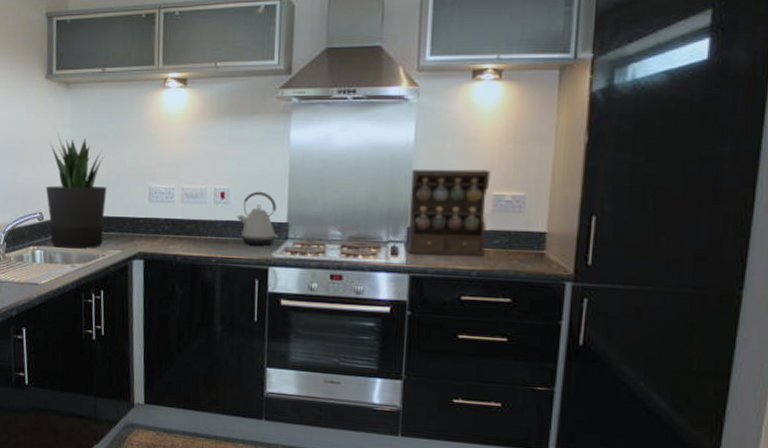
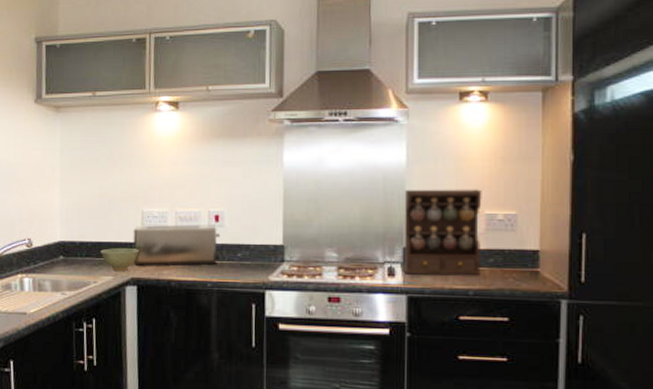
planter: present [45,132,107,249] -> none [34,157,99,276]
bowl: none [108,223,146,245] -> present [100,248,139,271]
toaster: none [140,201,226,241] -> present [133,224,221,266]
kettle: present [236,191,278,246] -> none [231,213,274,269]

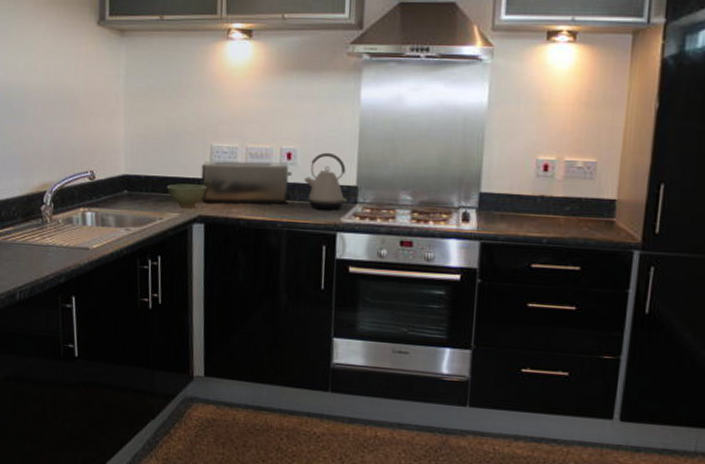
kettle: none [231,213,274,269] -> present [303,152,347,210]
spice rack: present [403,189,482,276] -> none [478,132,563,224]

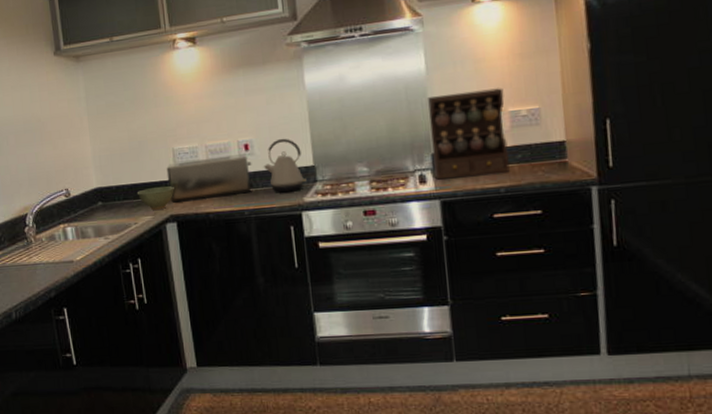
spice rack: none [478,132,563,224] -> present [426,88,510,180]

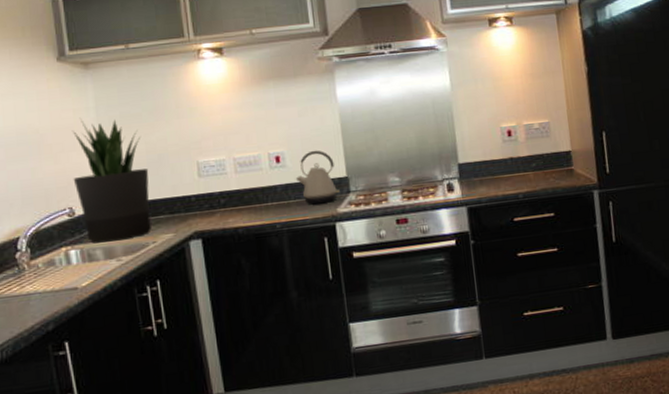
planter: none [66,107,133,222] -> present [71,117,151,243]
bowl: present [136,186,175,210] -> none [155,201,199,227]
toaster: present [166,154,254,203] -> none [190,166,286,219]
spice rack: present [426,88,510,180] -> none [452,103,526,188]

